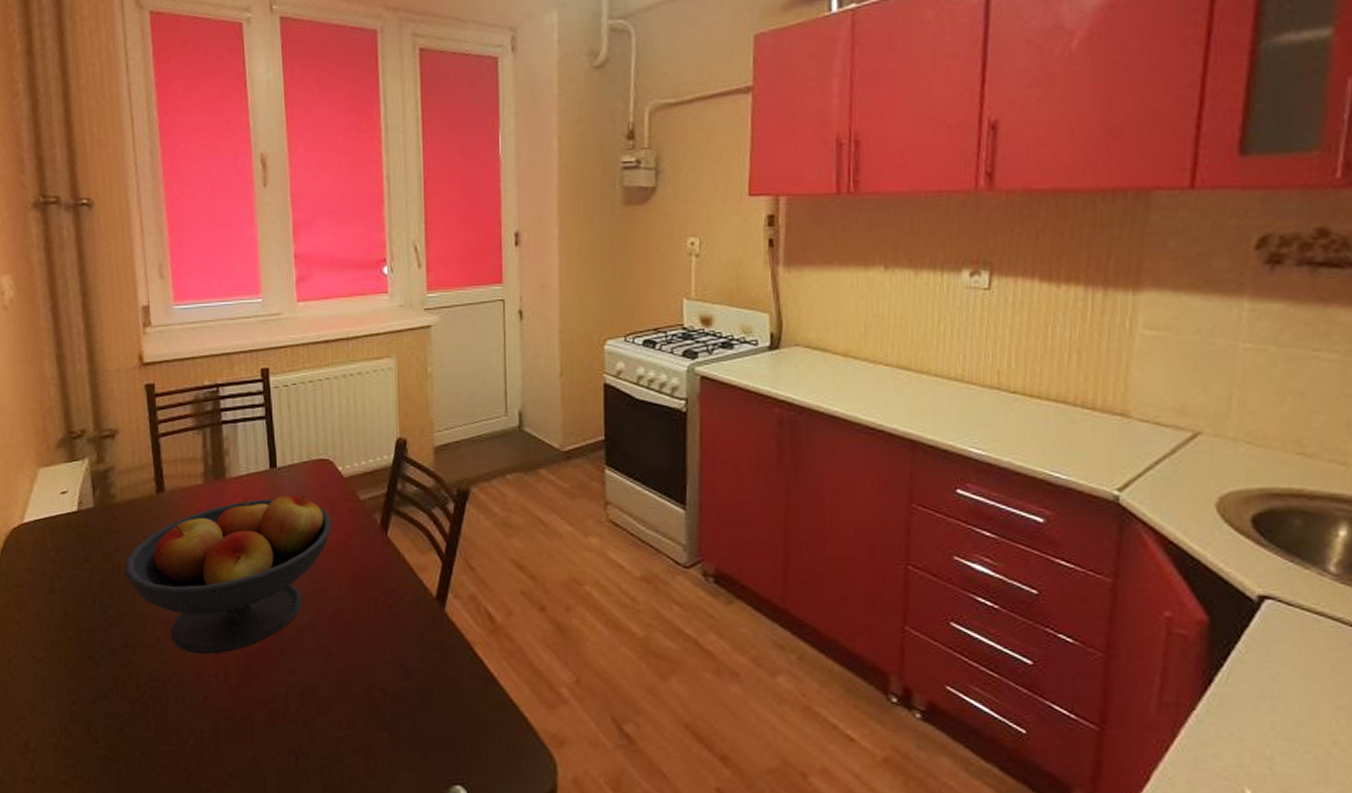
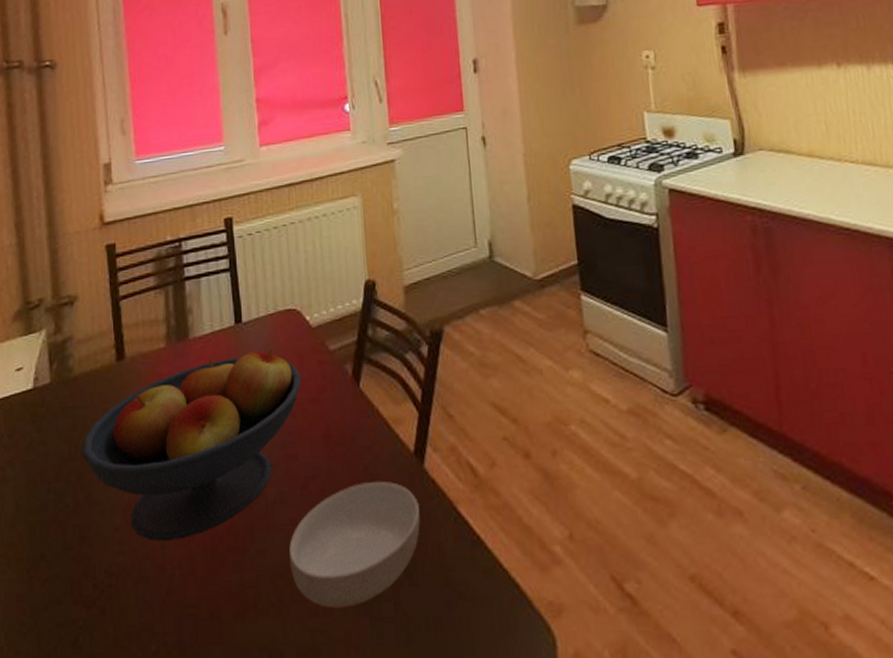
cereal bowl: none [316,619,439,724] -> present [288,480,420,608]

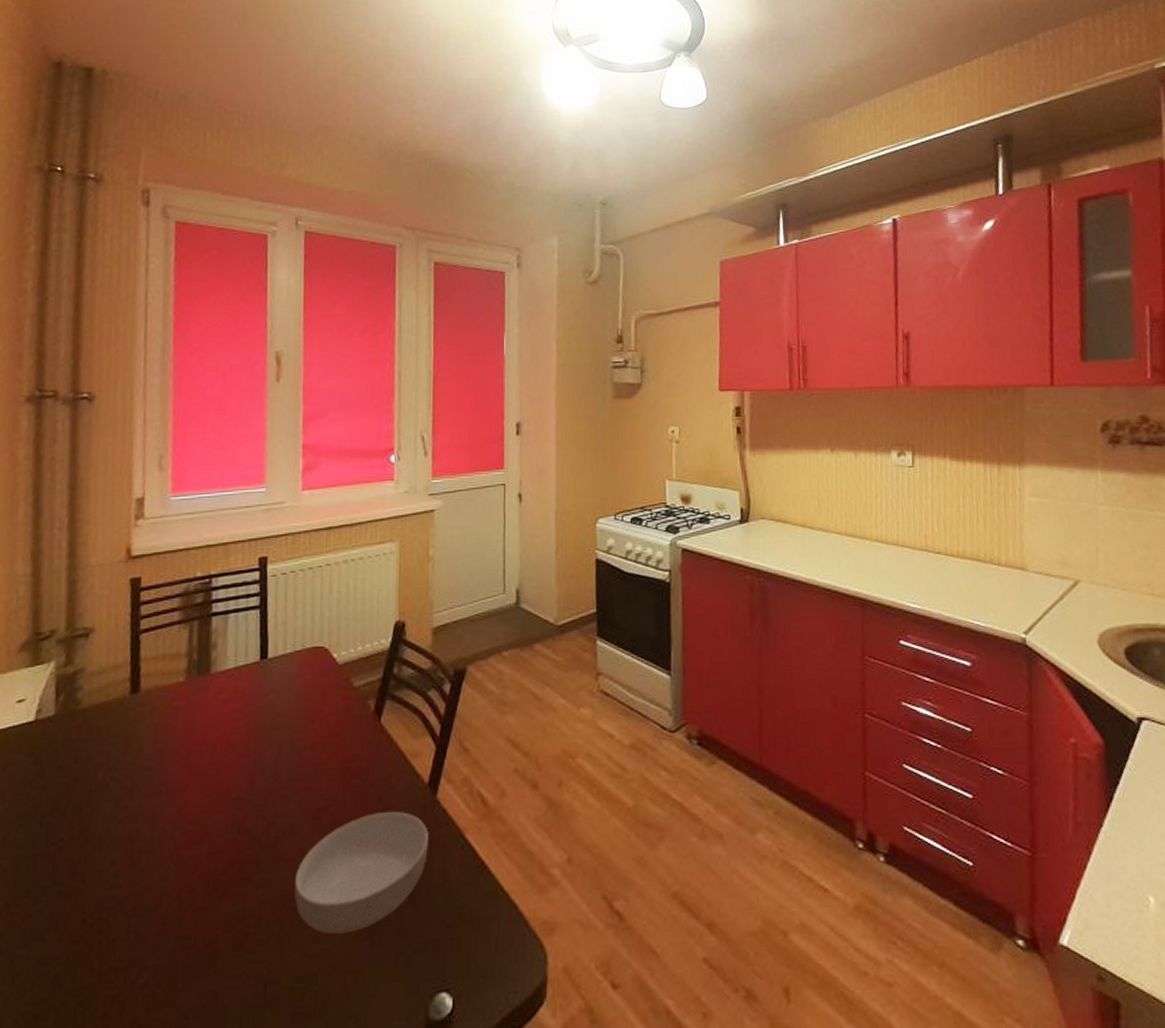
fruit bowl: present [81,348,302,542] -> none [82,683,324,874]

